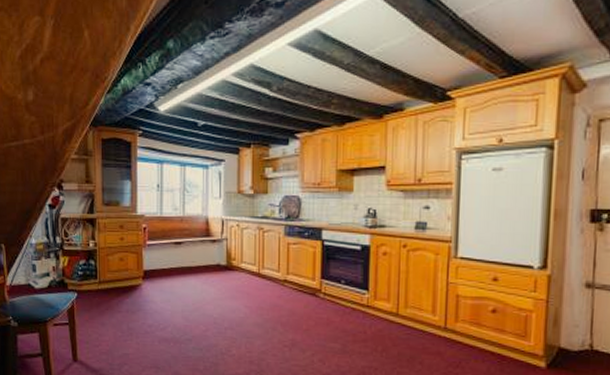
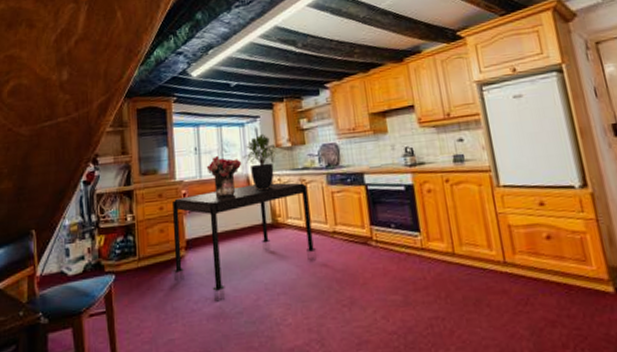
dining table: none [130,227,267,328] -> present [172,182,317,302]
bouquet: none [167,194,203,236] -> present [206,155,242,198]
potted plant: none [204,178,239,233] -> present [243,133,278,190]

